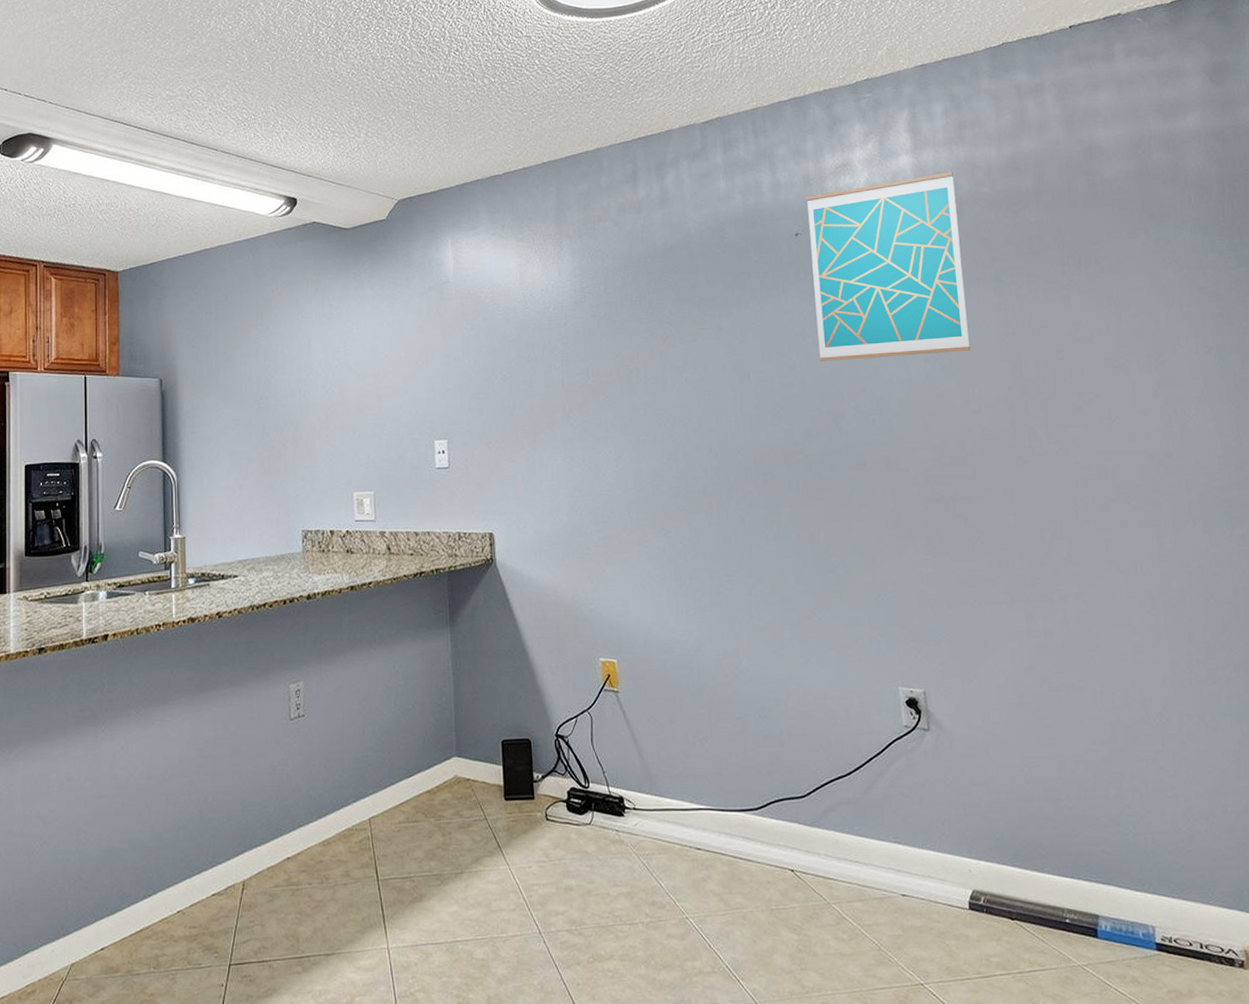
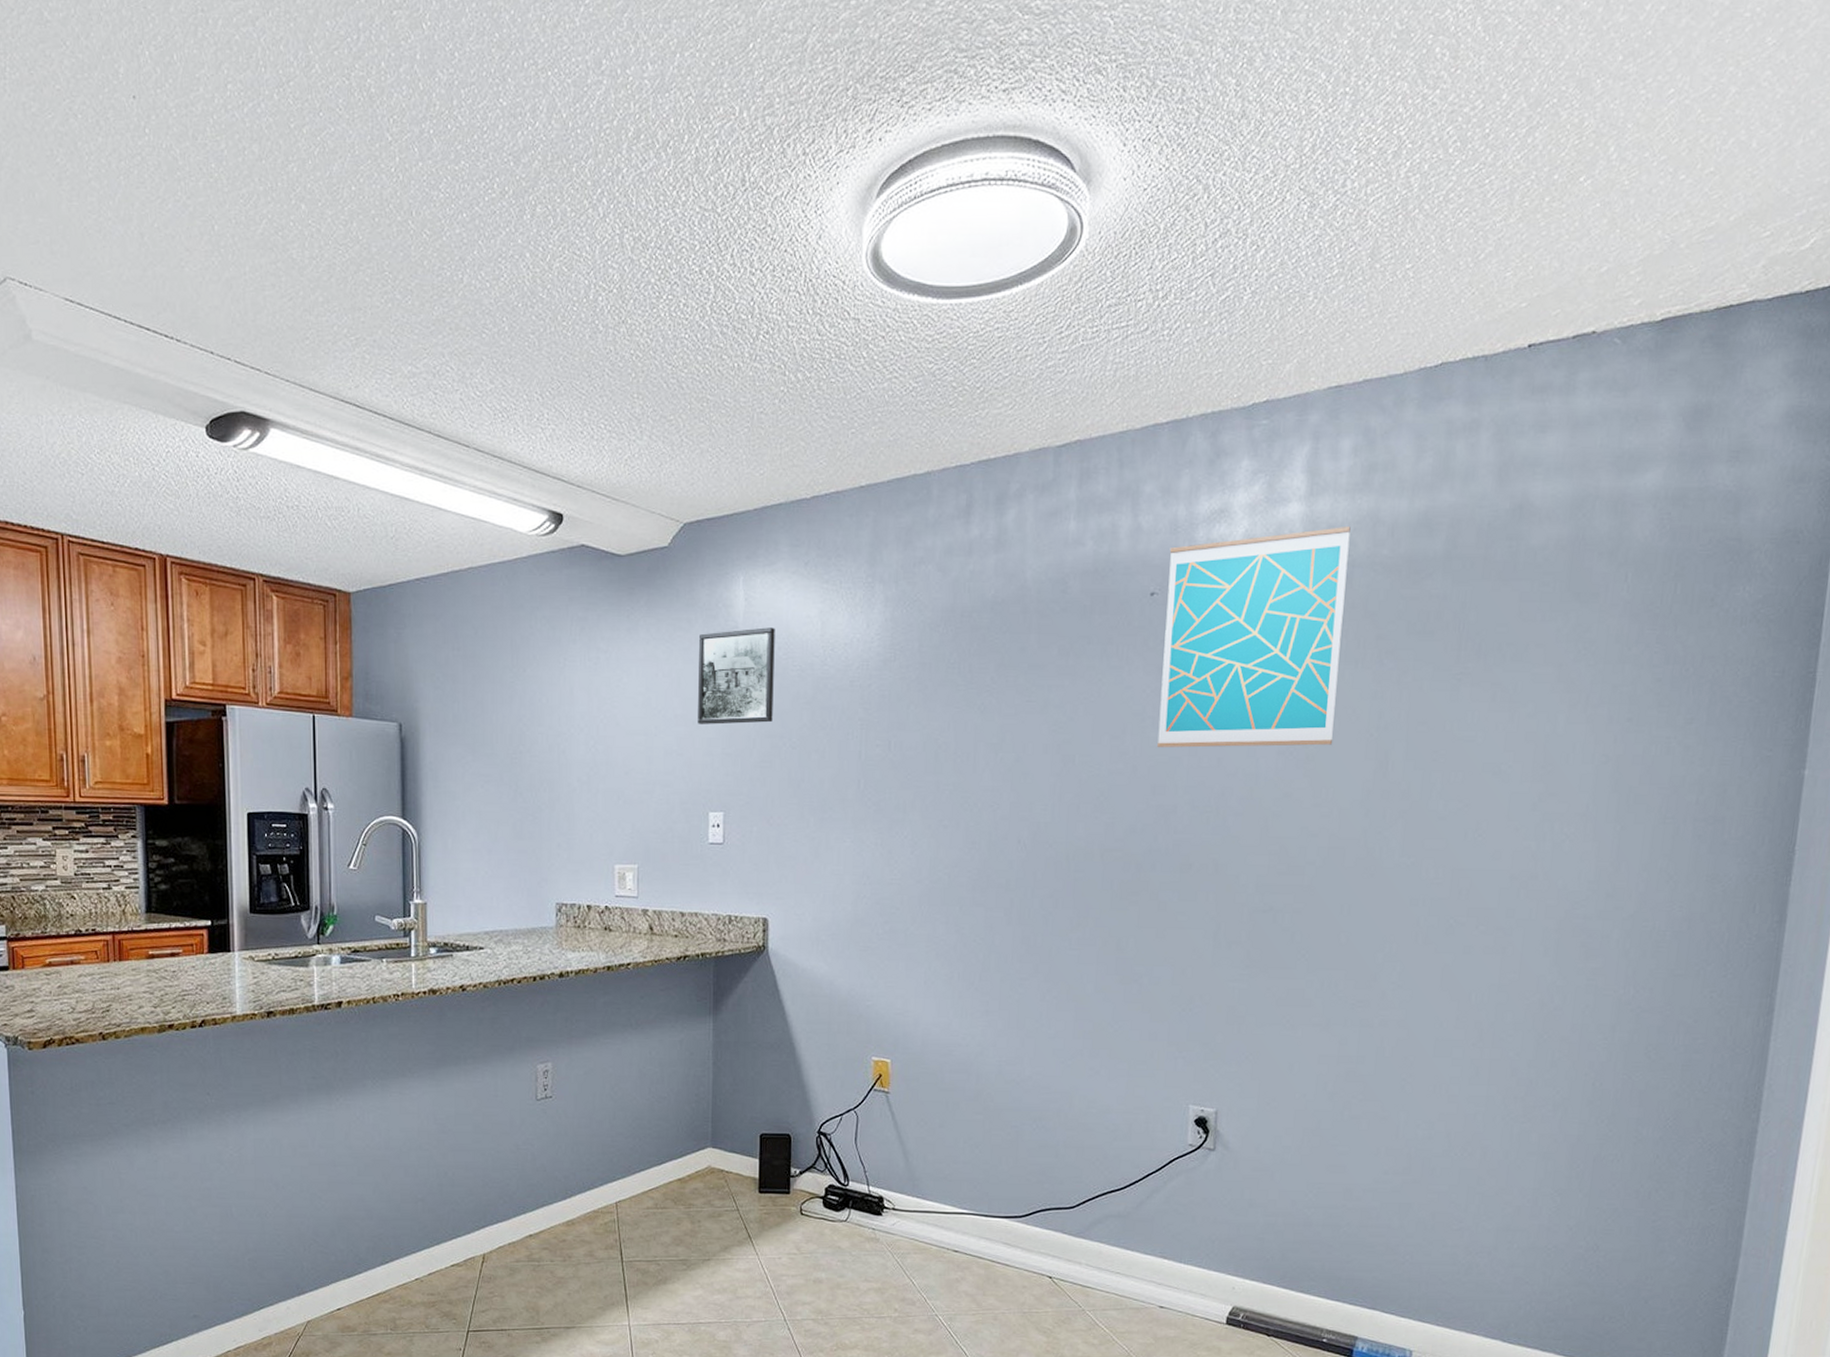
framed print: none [417,280,485,365] -> present [698,627,775,725]

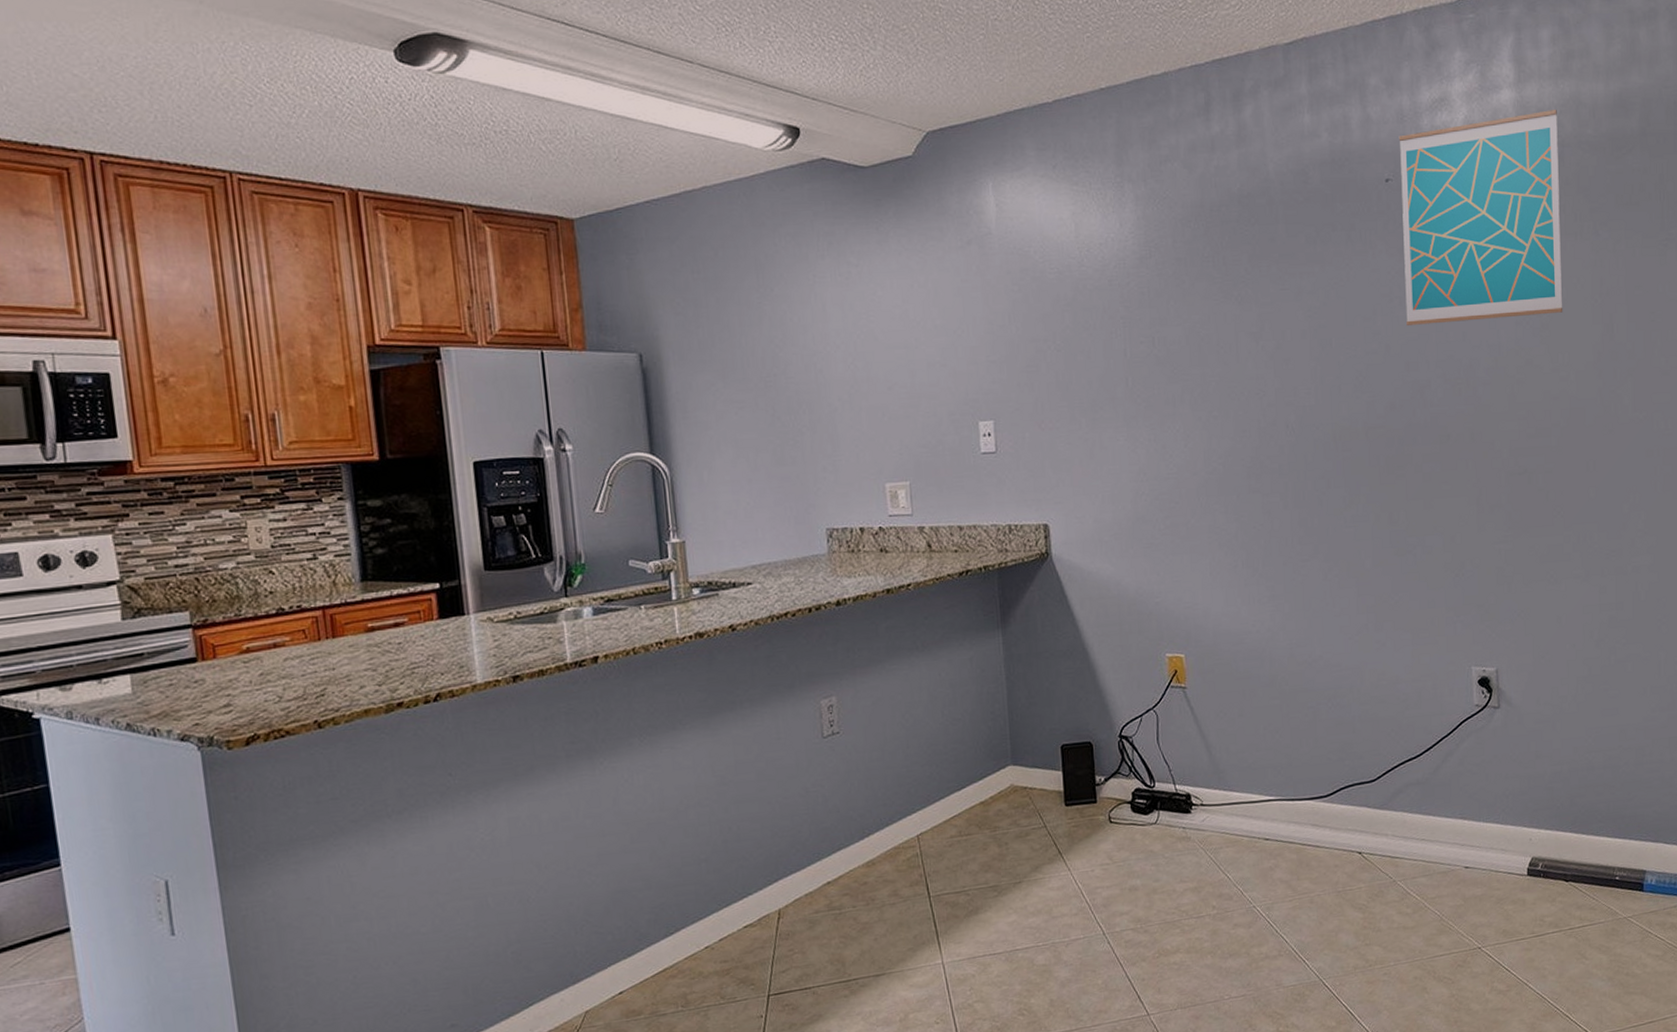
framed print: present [698,627,775,725] -> none [953,232,1035,333]

